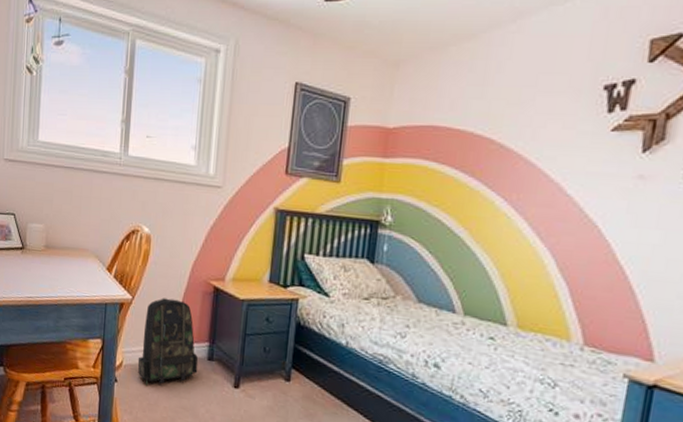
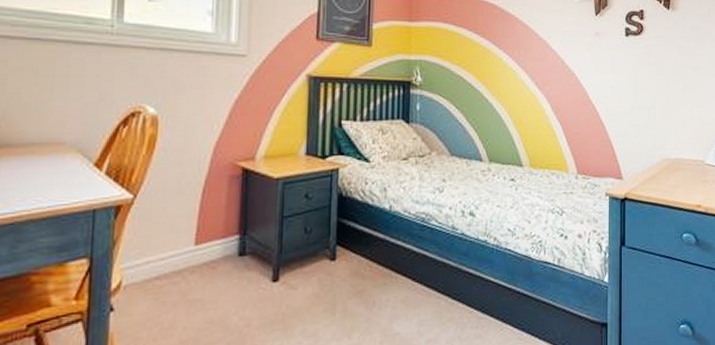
backpack: present [137,298,199,386] -> none [143,190,227,306]

